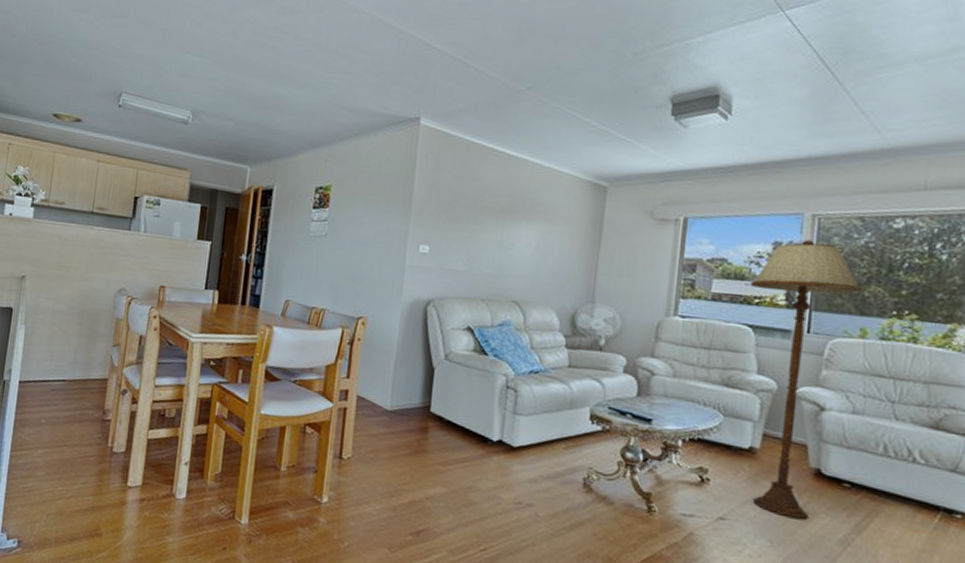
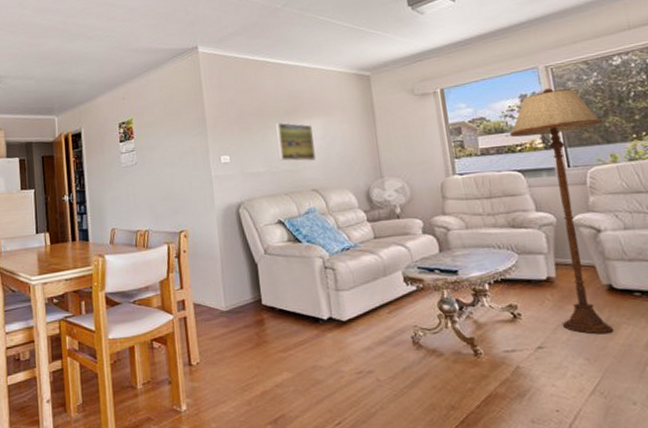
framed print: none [483,220,528,270] -> present [275,122,316,162]

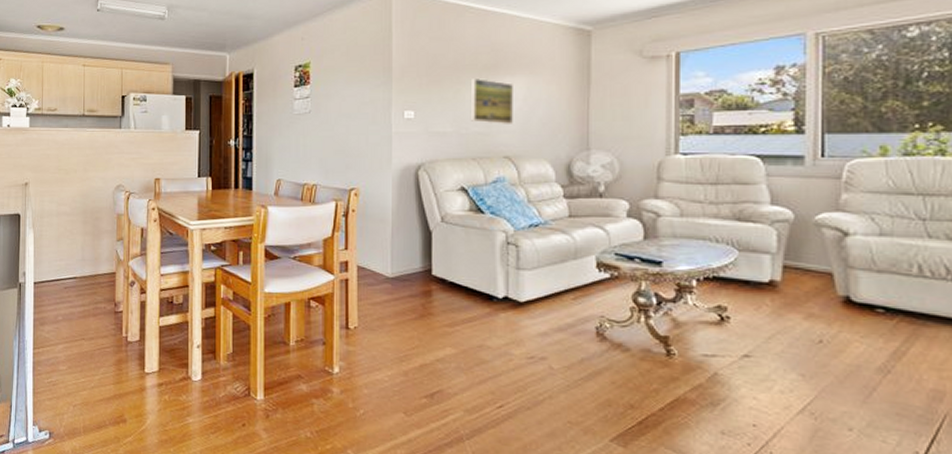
floor lamp: present [509,88,613,334] -> none [754,60,878,349]

